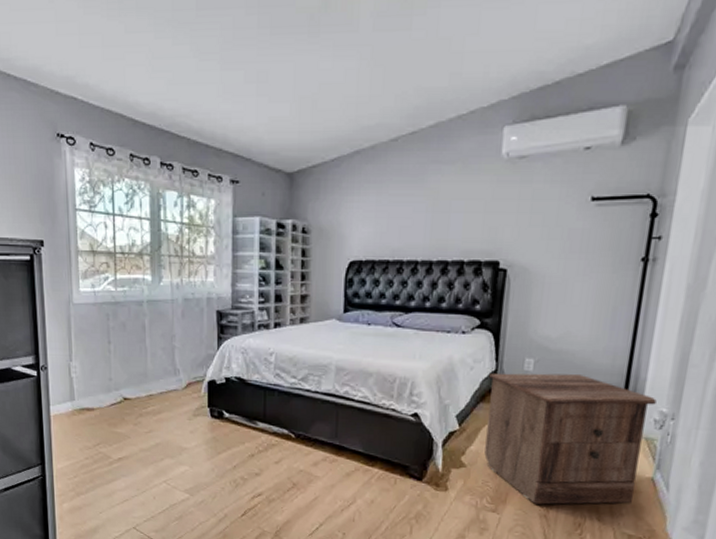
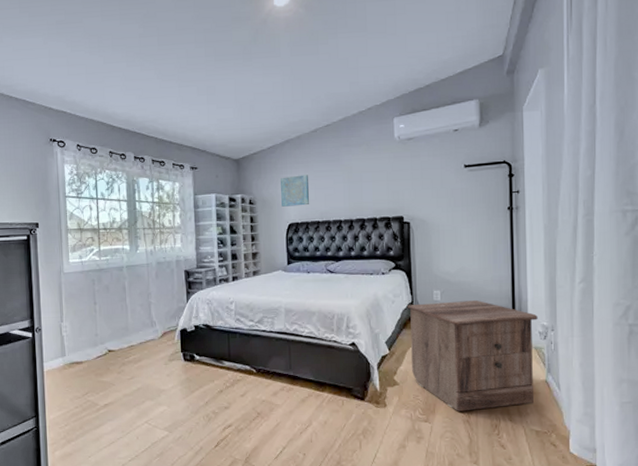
wall art: none [343,198,382,239] -> present [281,175,310,207]

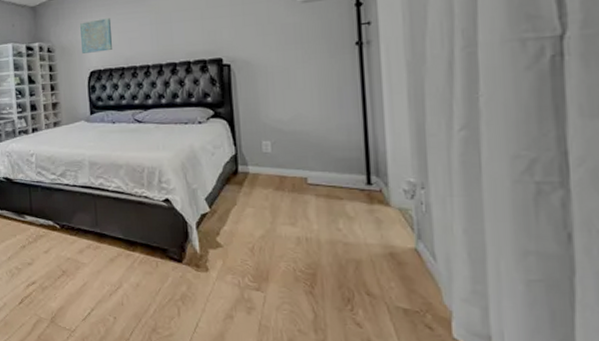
nightstand: present [406,300,538,411] -> none [229,152,402,281]

